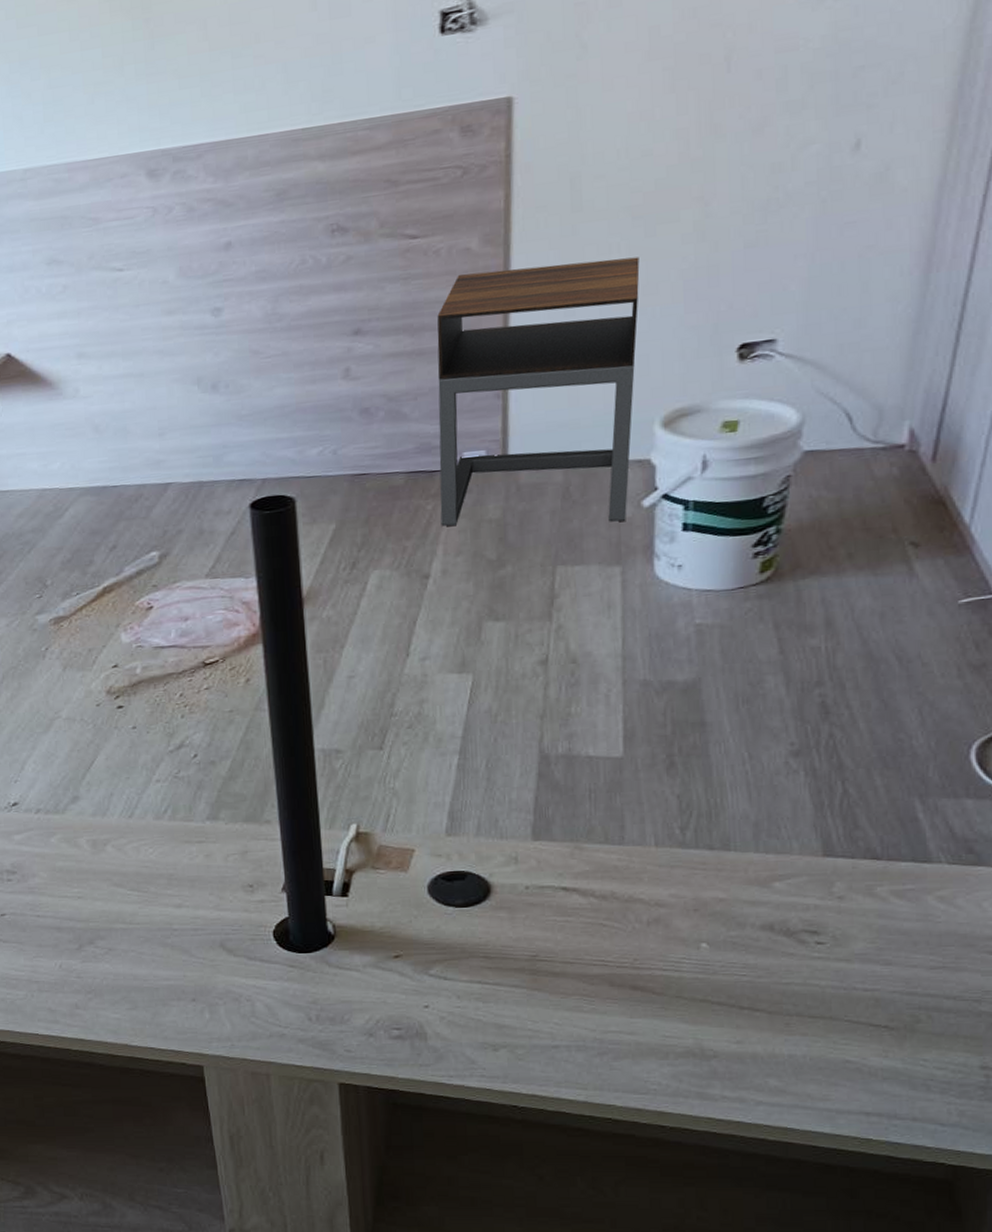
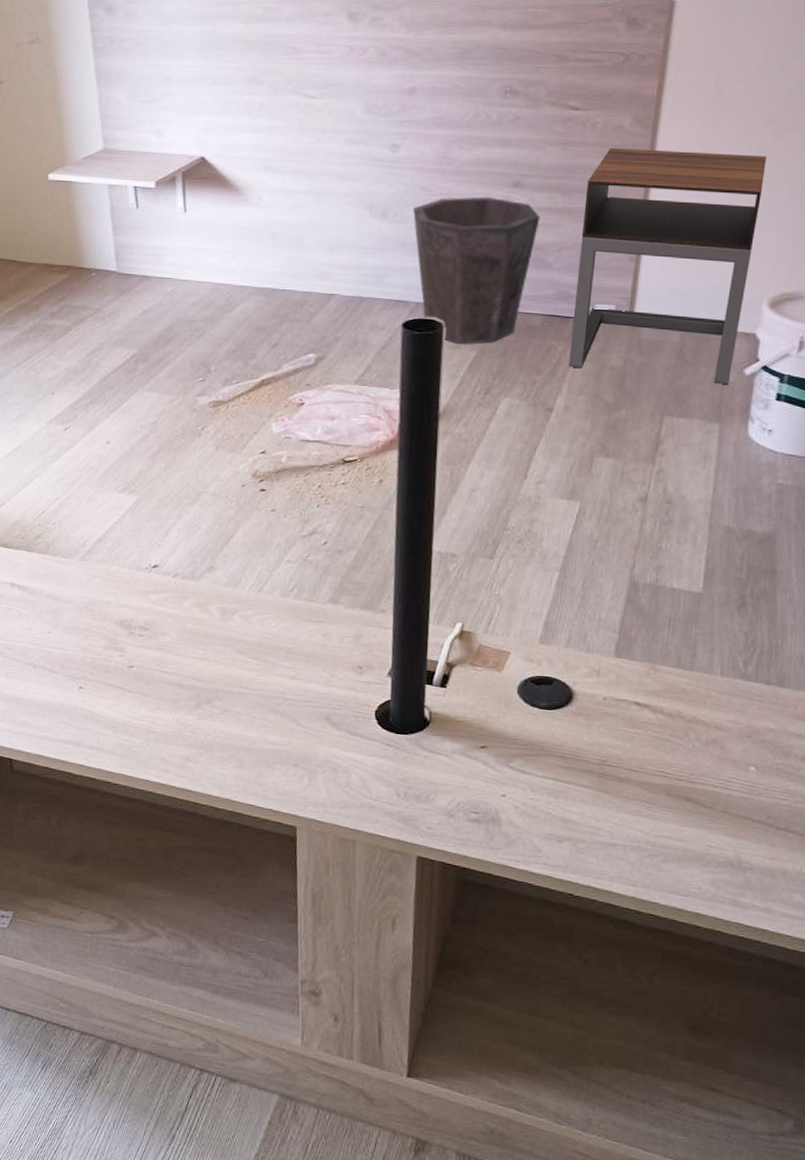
waste bin: none [245,350,389,518] -> present [412,196,540,344]

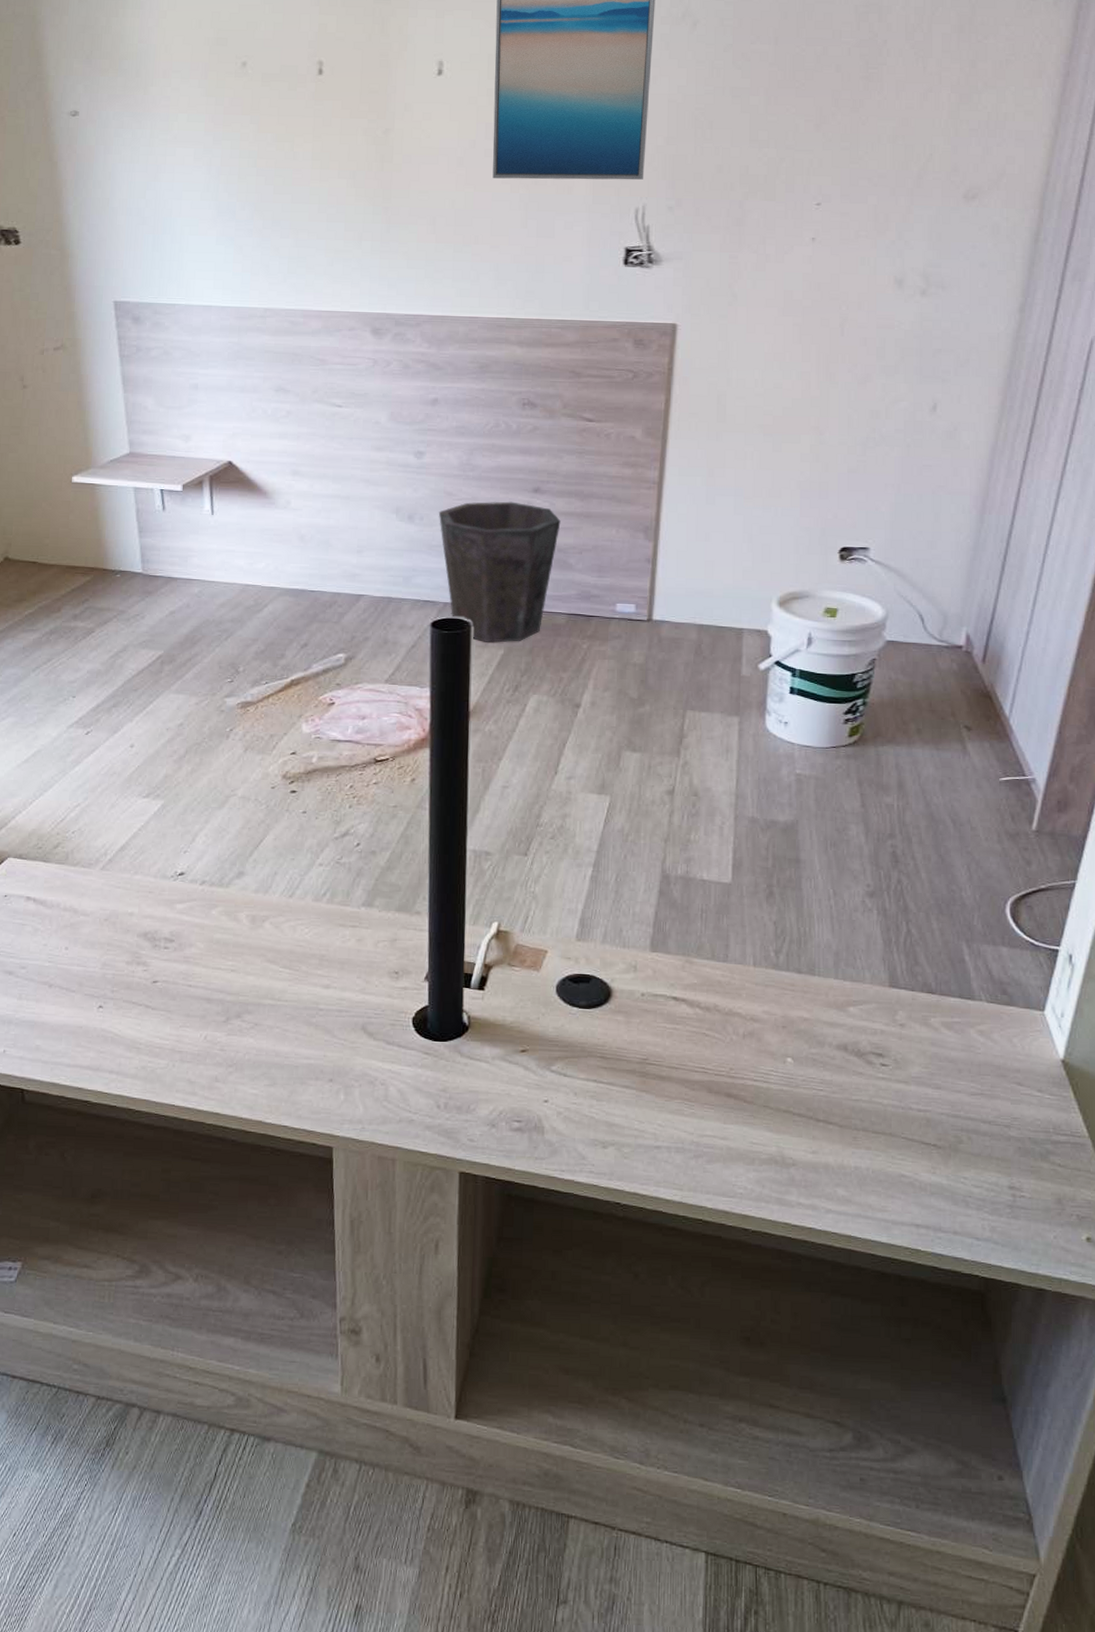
nightstand: present [568,147,767,384] -> none [593,456,767,679]

